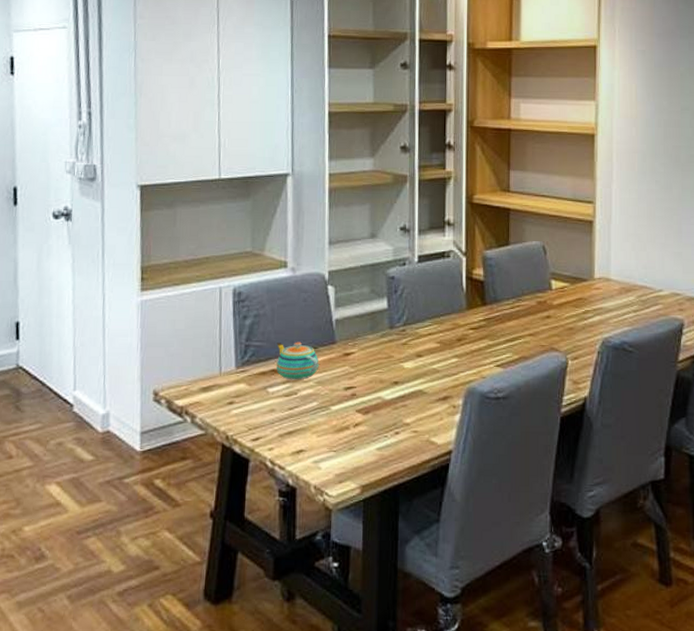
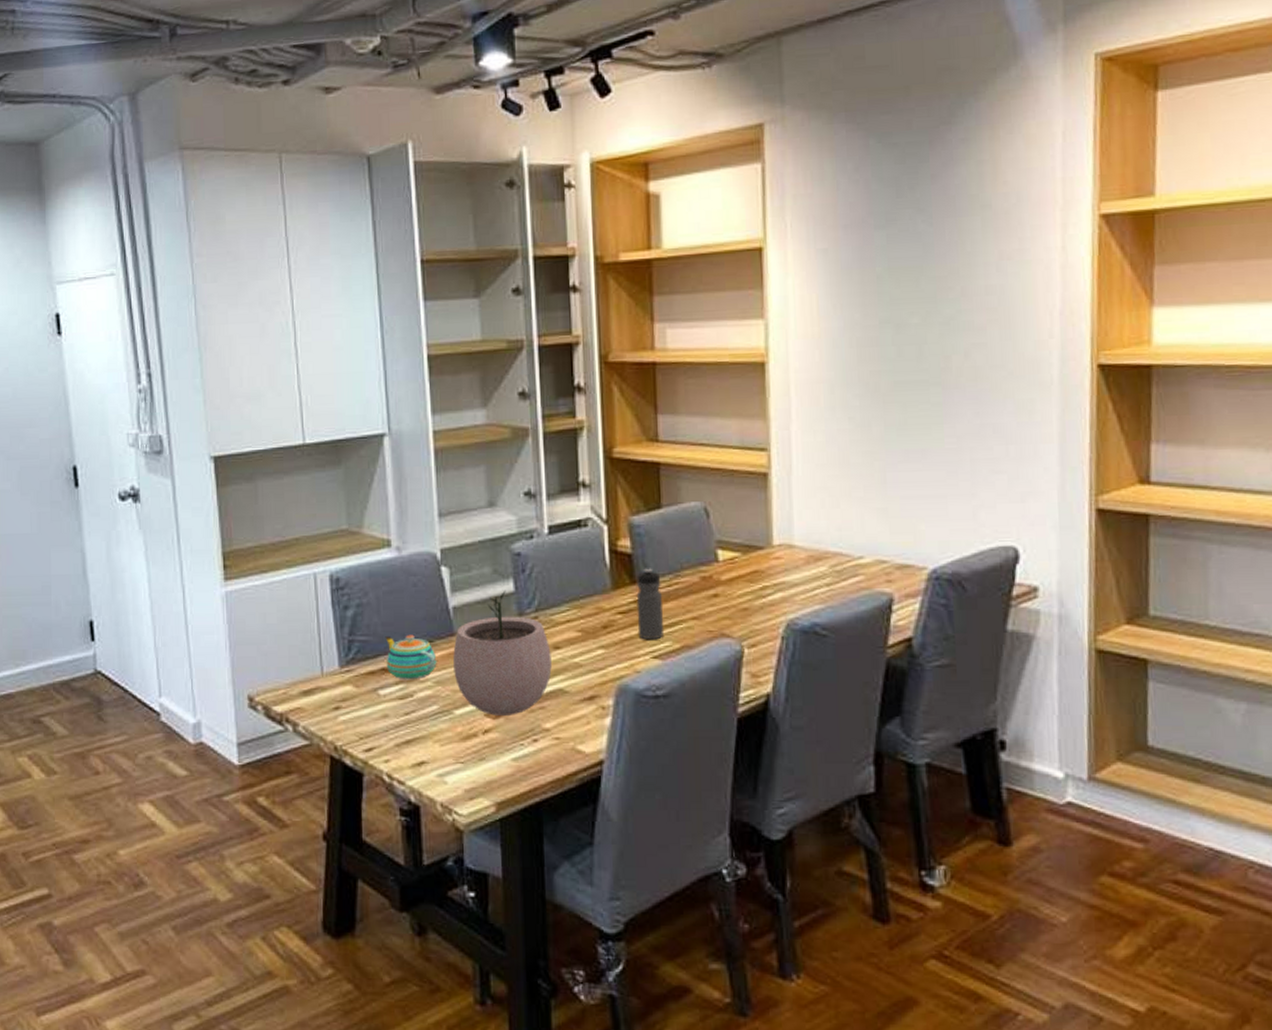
plant pot: none [333,307,414,412] -> present [453,590,552,716]
water bottle: none [485,293,507,352] -> present [636,568,665,640]

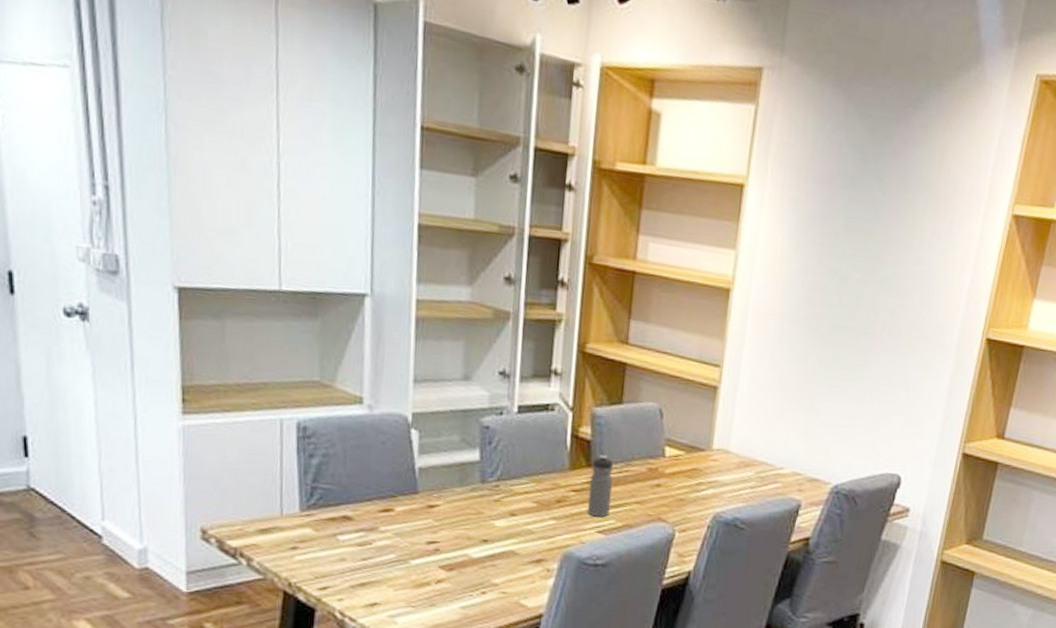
teapot: present [385,634,437,680] -> none [348,487,399,530]
plant pot: present [453,590,552,716] -> none [413,458,507,570]

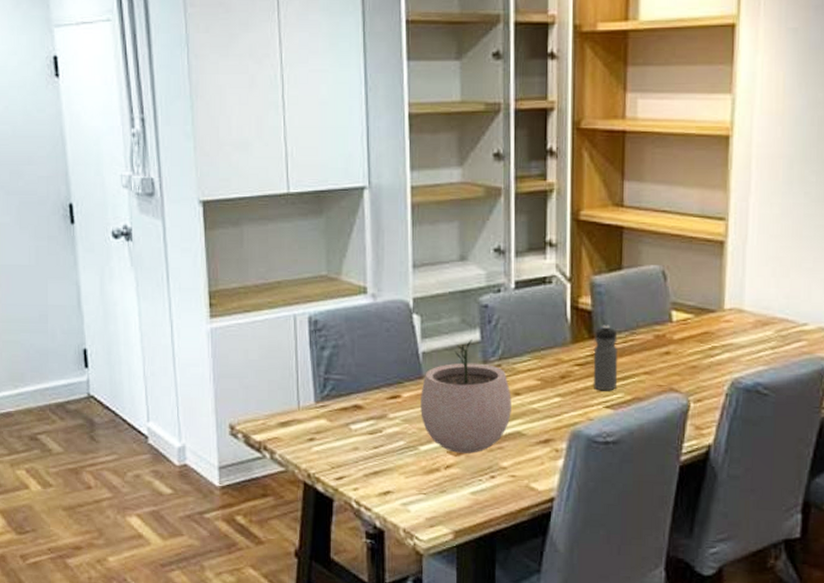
plant pot: none [413,458,507,570] -> present [420,338,512,453]

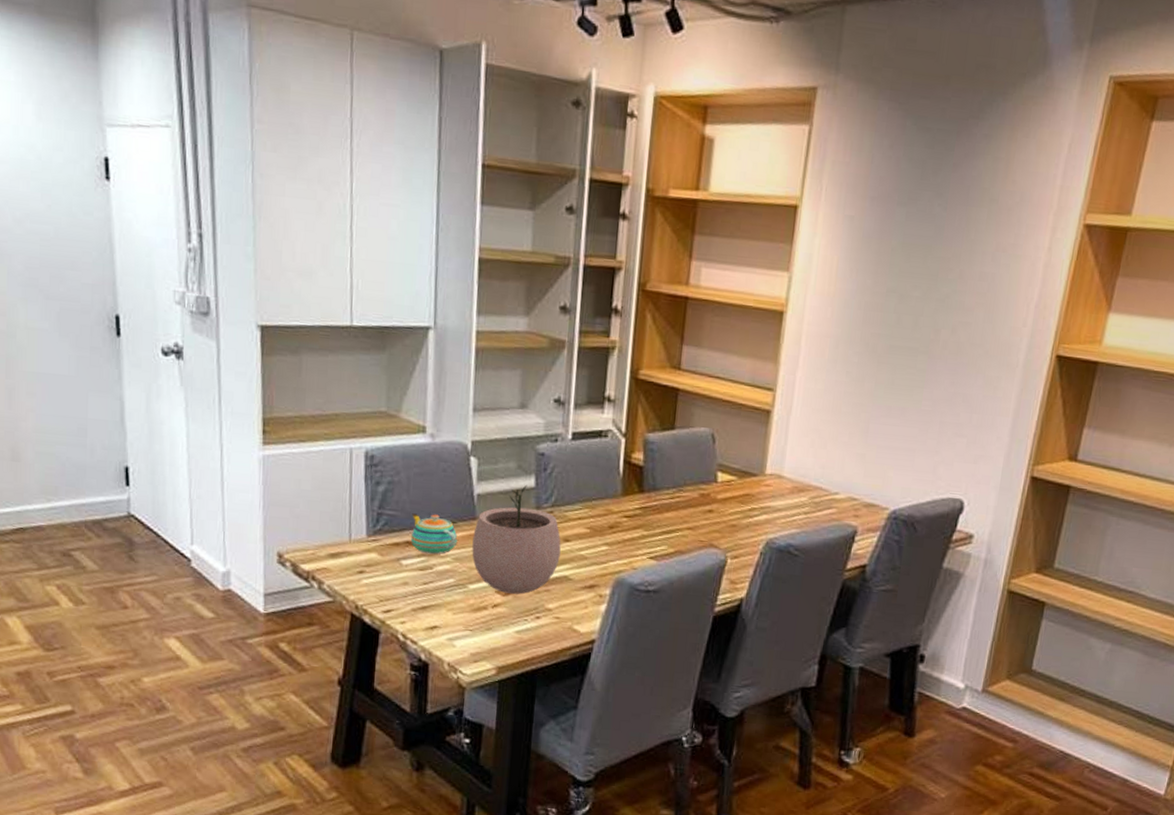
teapot: none [358,375,406,417] -> present [411,513,458,555]
water bottle: present [593,325,618,391] -> none [639,480,665,543]

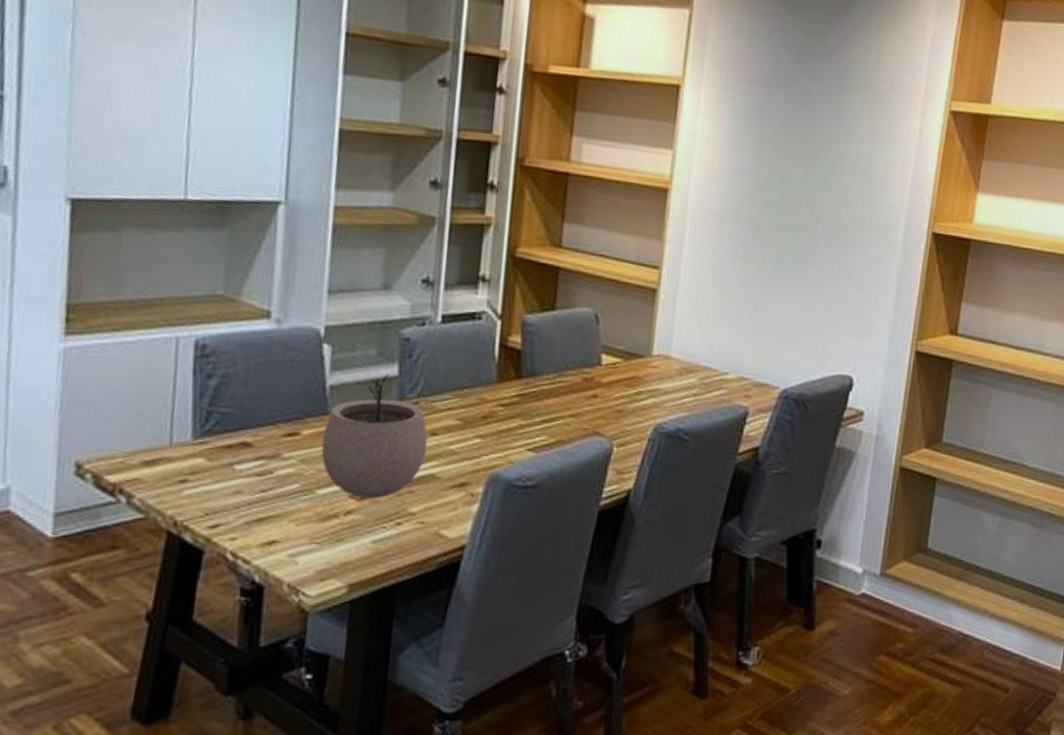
teapot: present [411,513,458,555] -> none [247,410,305,457]

